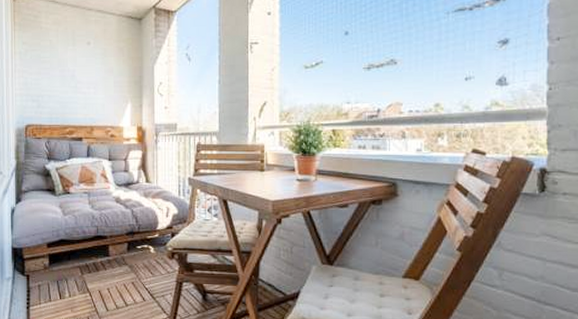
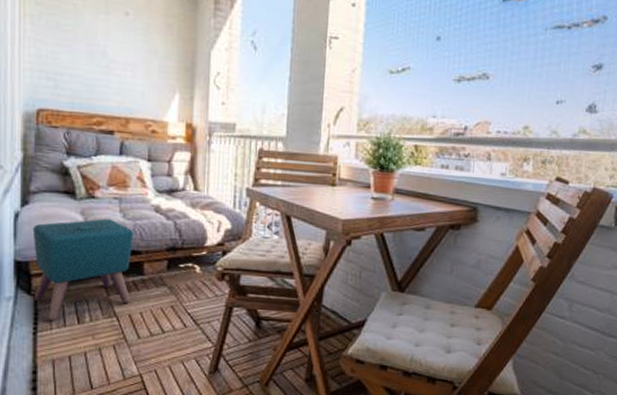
ottoman: none [24,210,100,298] -> present [32,218,134,322]

